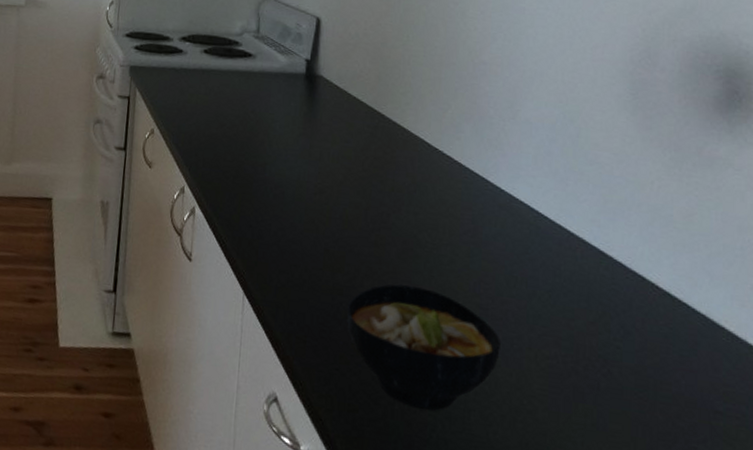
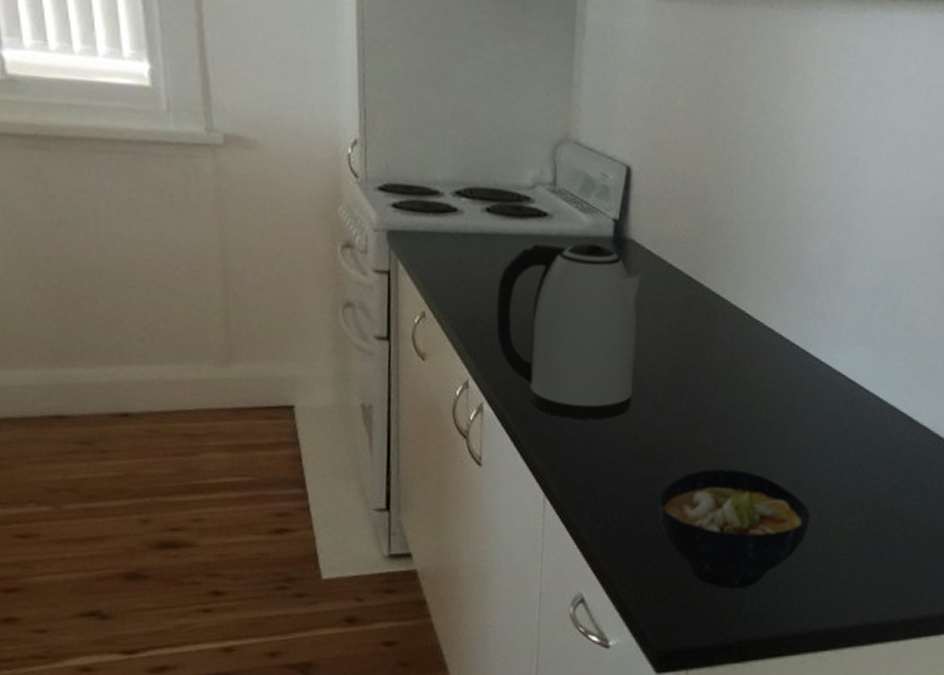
kettle: none [208,78,330,229] -> present [496,243,641,420]

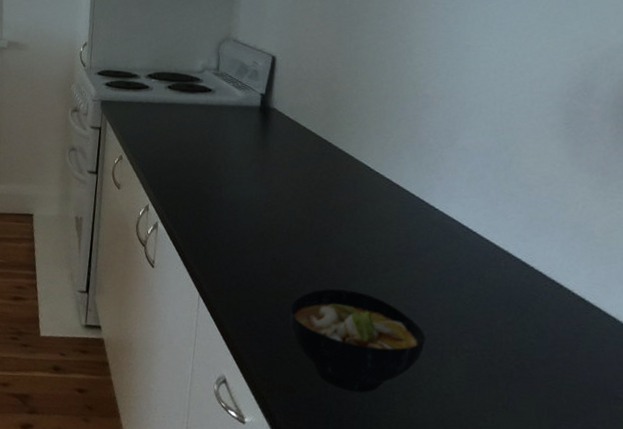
kettle: present [496,243,641,420] -> none [170,110,281,241]

